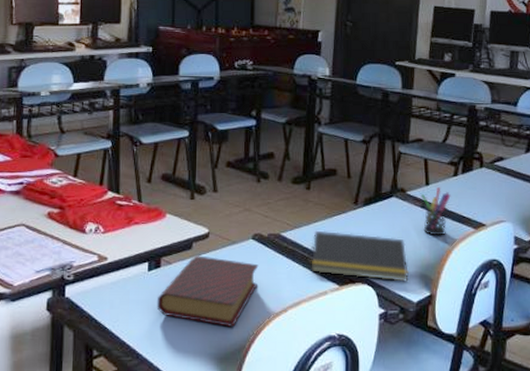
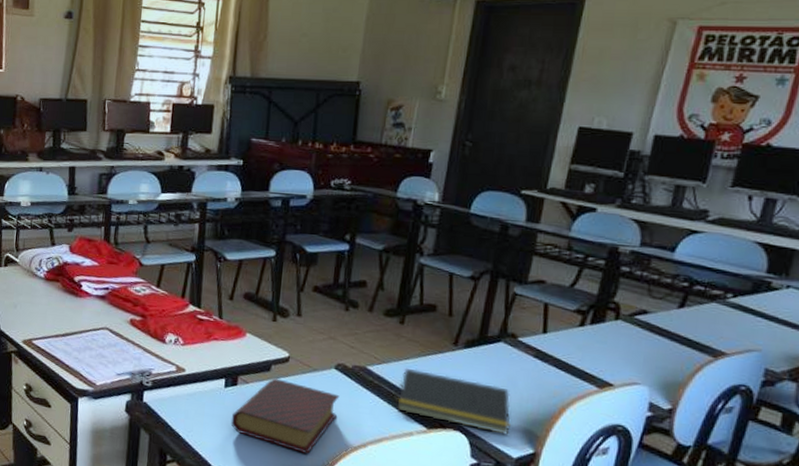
pen holder: present [421,187,451,236] -> none [534,336,573,391]

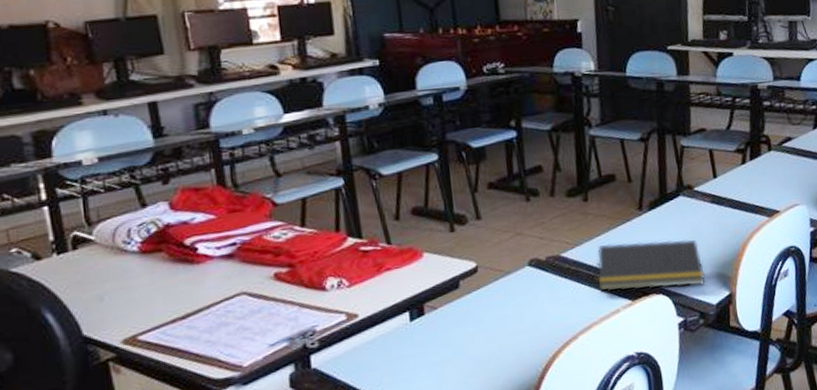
book: present [230,378,340,454] -> none [425,292,541,369]

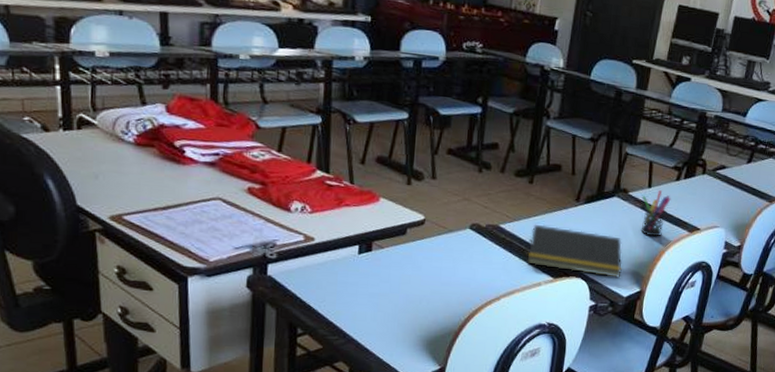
pen holder: none [710,178,741,231] -> present [640,190,671,237]

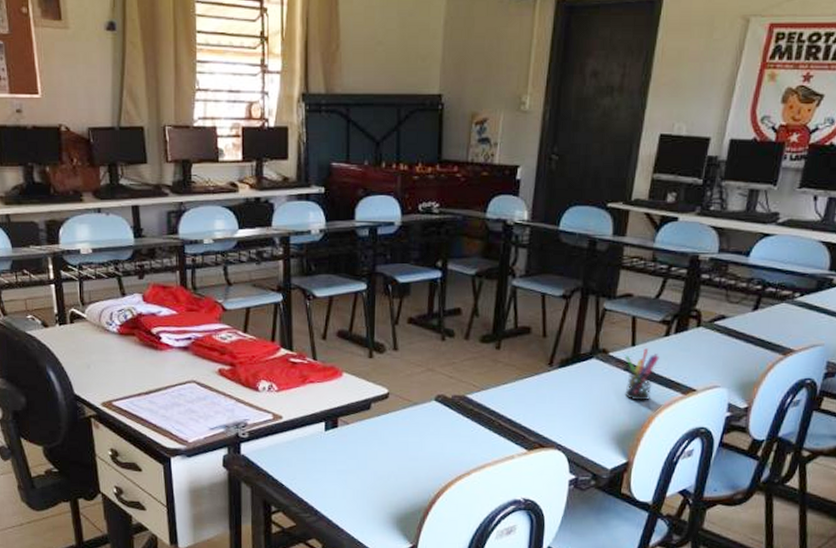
notepad: present [527,224,622,278] -> none [497,392,605,448]

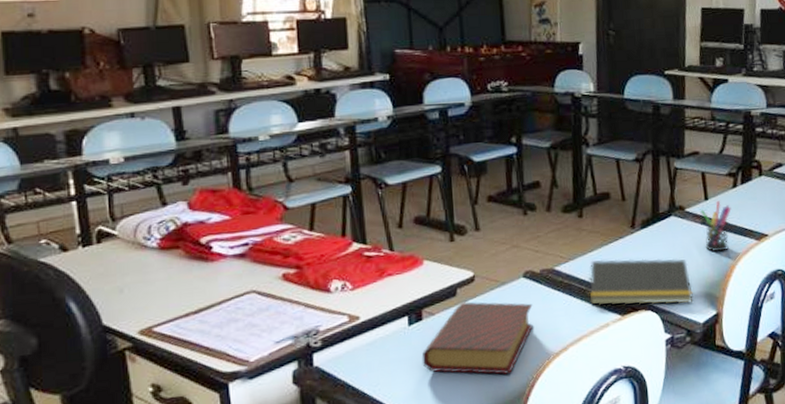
book: none [334,416,441,488] -> present [421,301,533,375]
notepad: none [497,392,605,448] -> present [589,258,693,306]

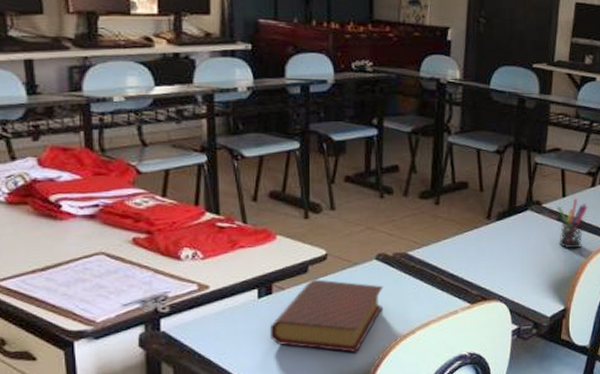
notepad: present [589,258,693,306] -> none [440,247,543,297]

